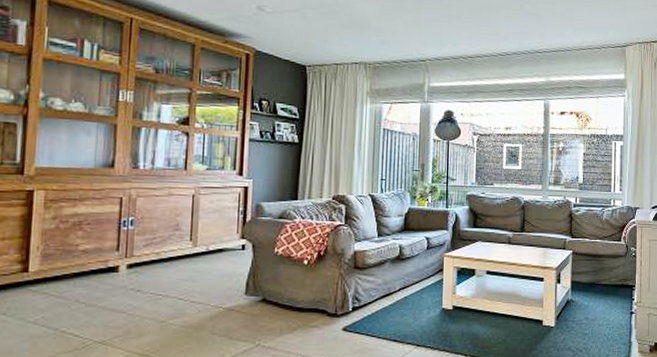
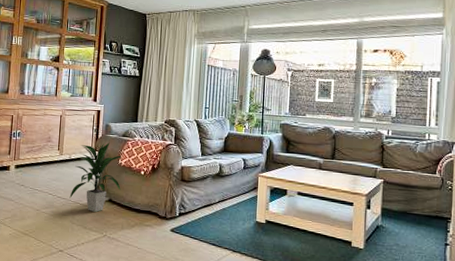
indoor plant: none [208,227,280,316] -> present [69,142,123,212]

